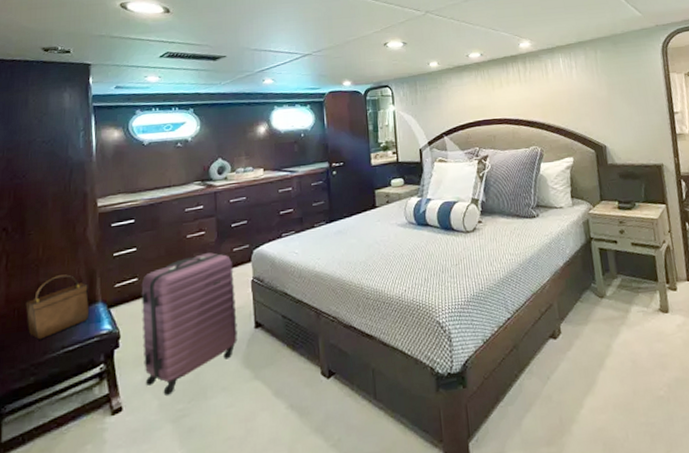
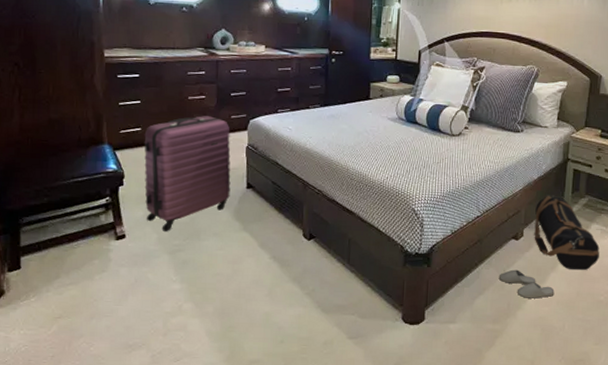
handbag: present [25,274,90,340] -> none [38,114,97,168]
slippers: none [544,374,609,408] -> present [499,269,555,299]
duffel bag: none [568,280,648,364] -> present [534,195,600,270]

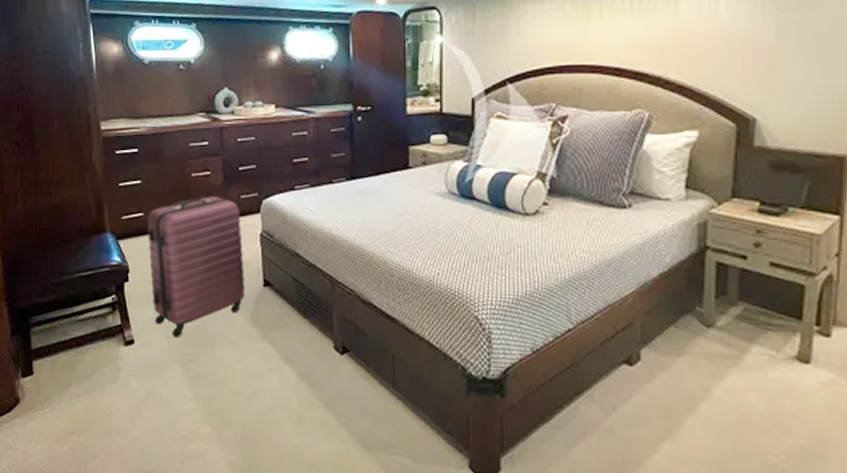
slippers: present [499,269,555,299] -> none [607,408,695,454]
duffel bag: present [534,195,600,270] -> none [658,300,767,415]

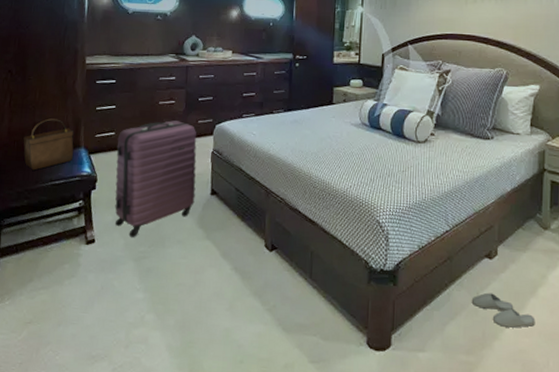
handbag: none [41,198,100,261] -> present [23,118,74,171]
slippers: none [607,408,695,454] -> present [472,292,535,328]

